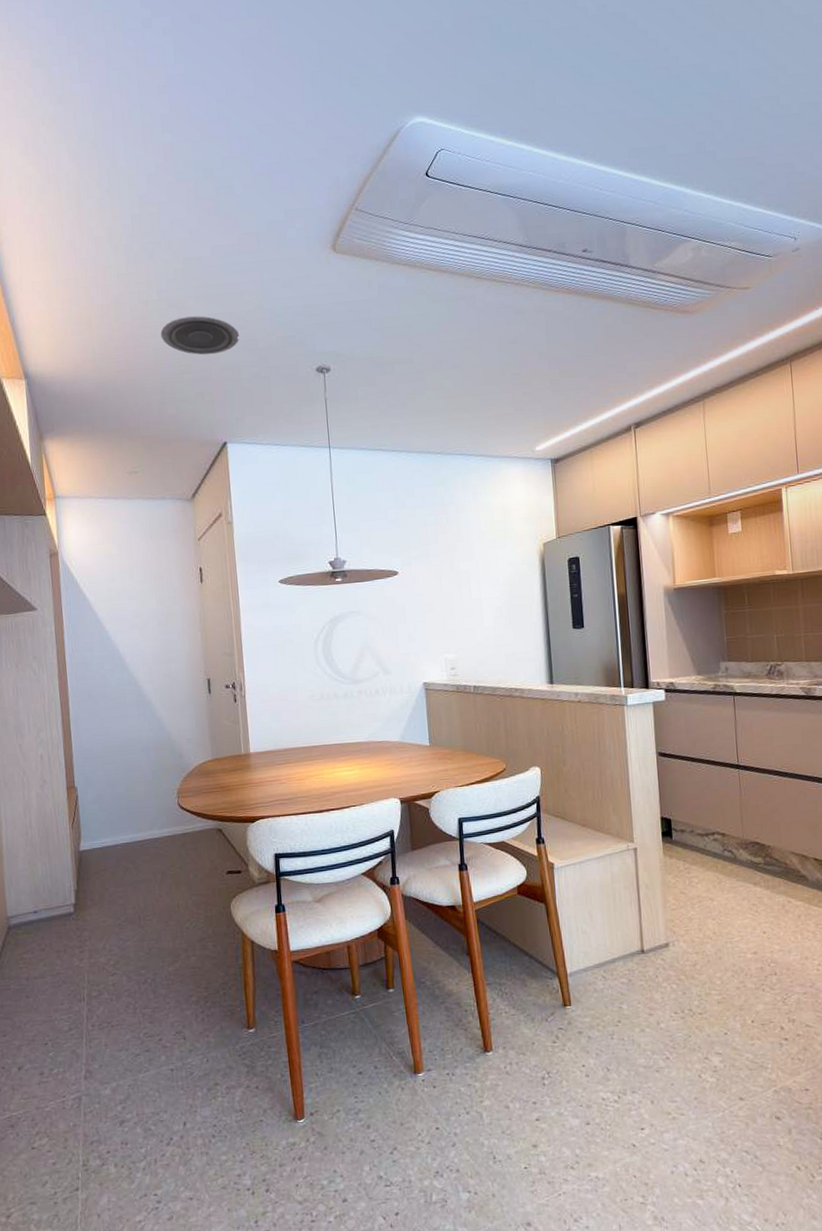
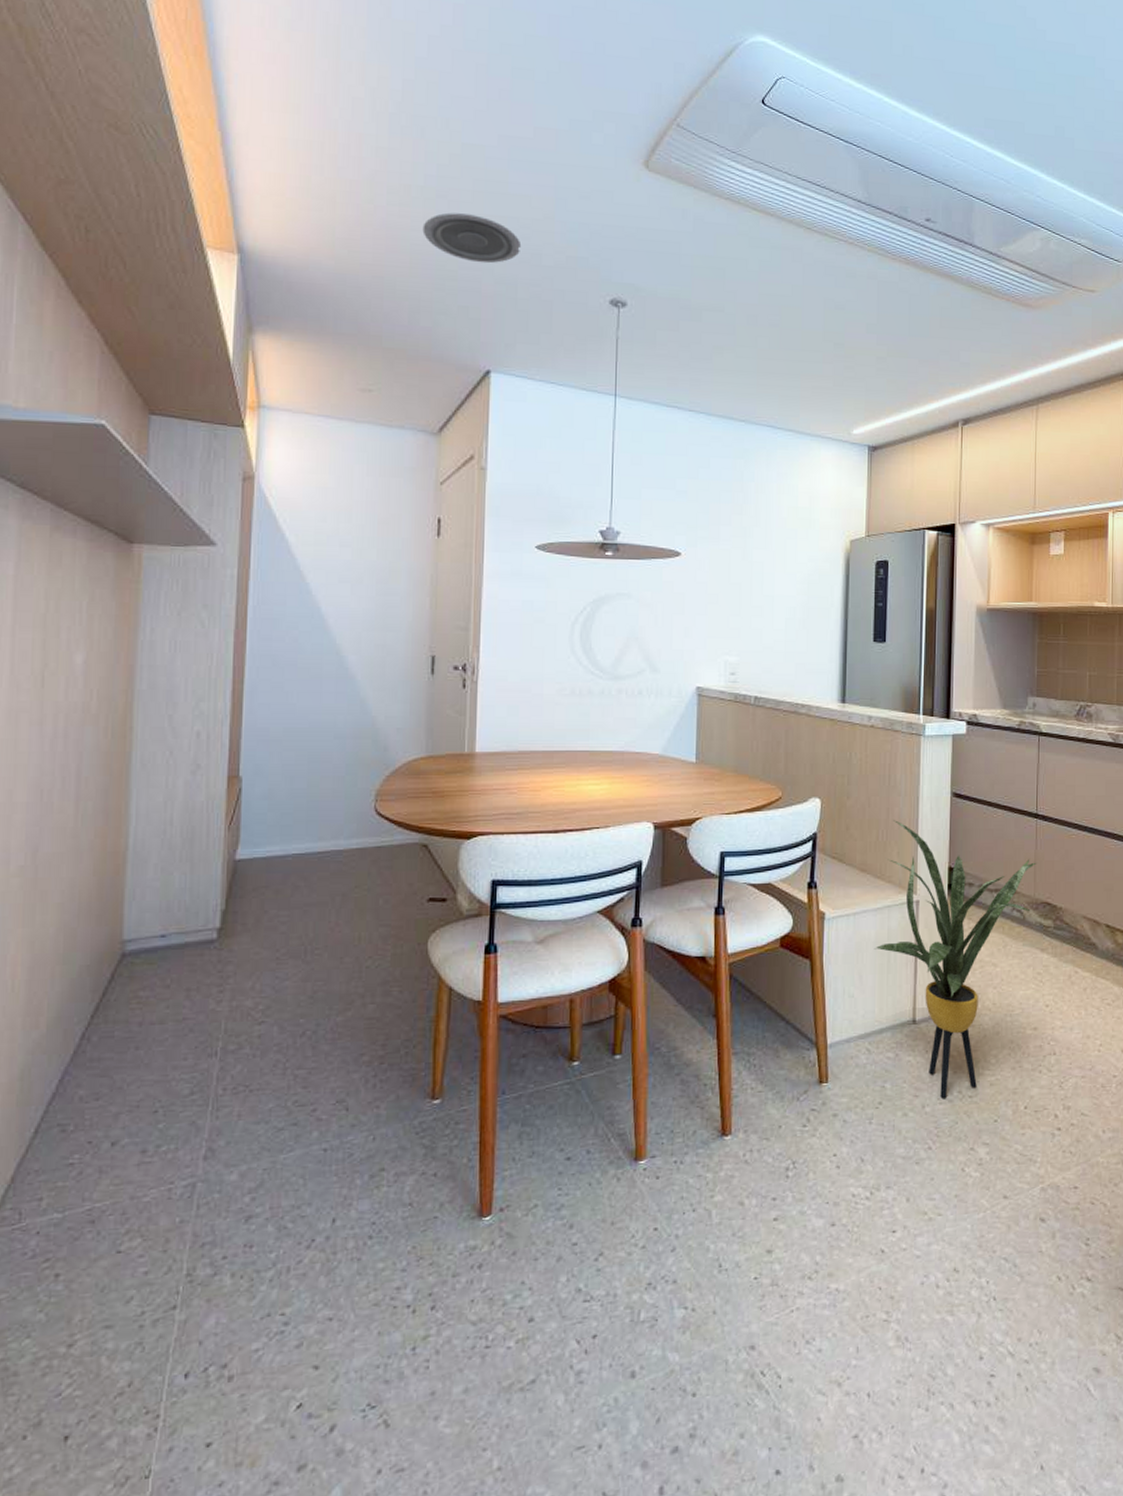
house plant: none [600,780,742,1016] -> present [874,820,1037,1098]

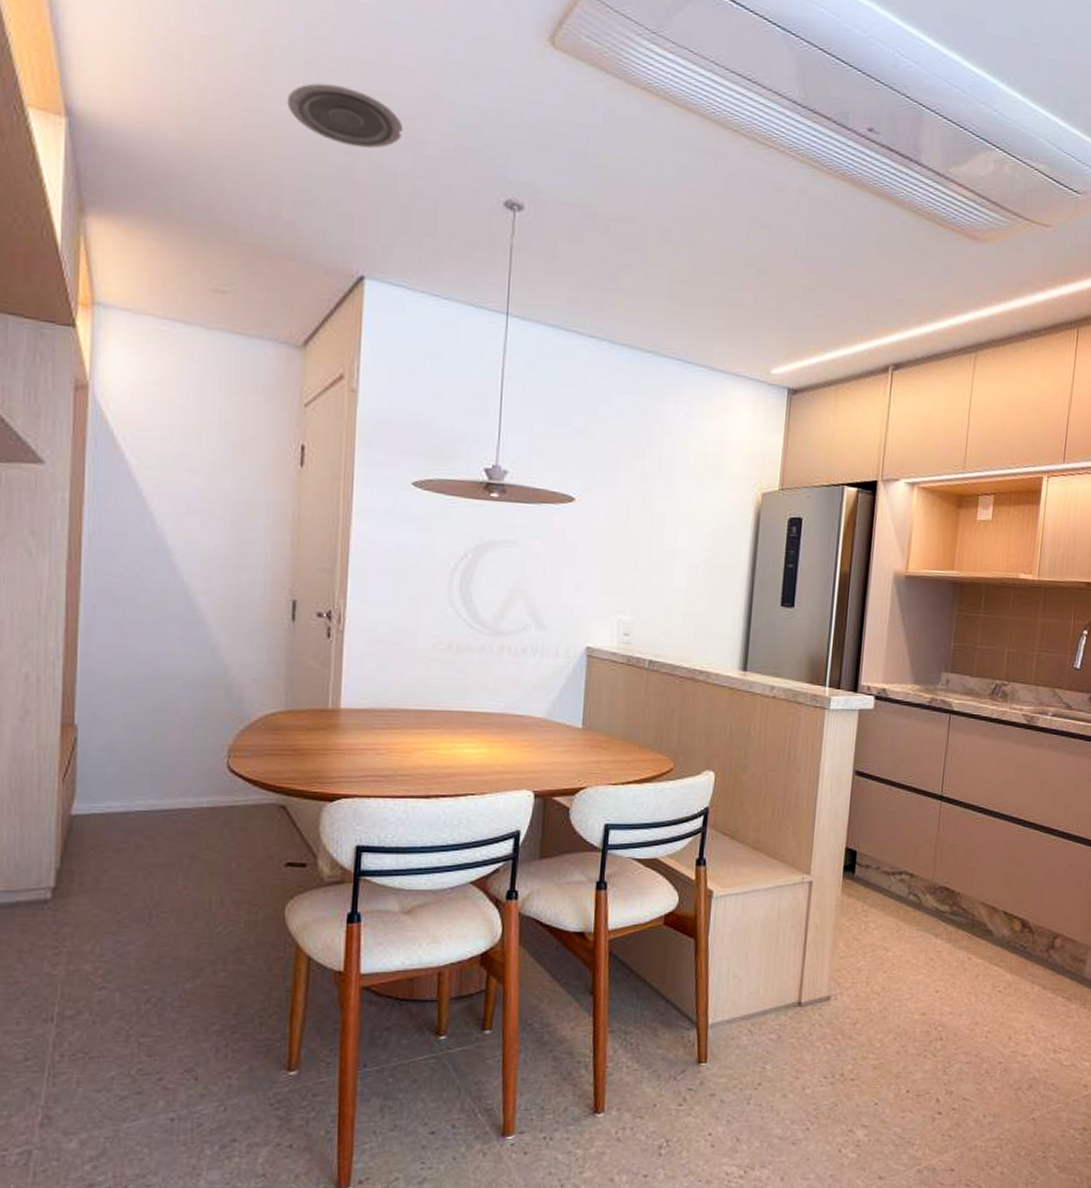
house plant: present [874,820,1037,1098] -> none [762,797,938,1080]

